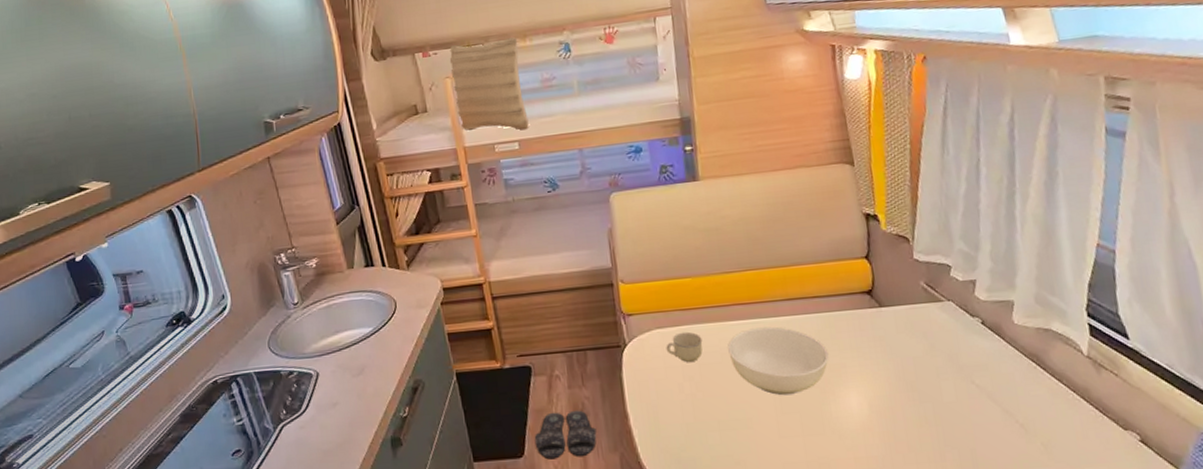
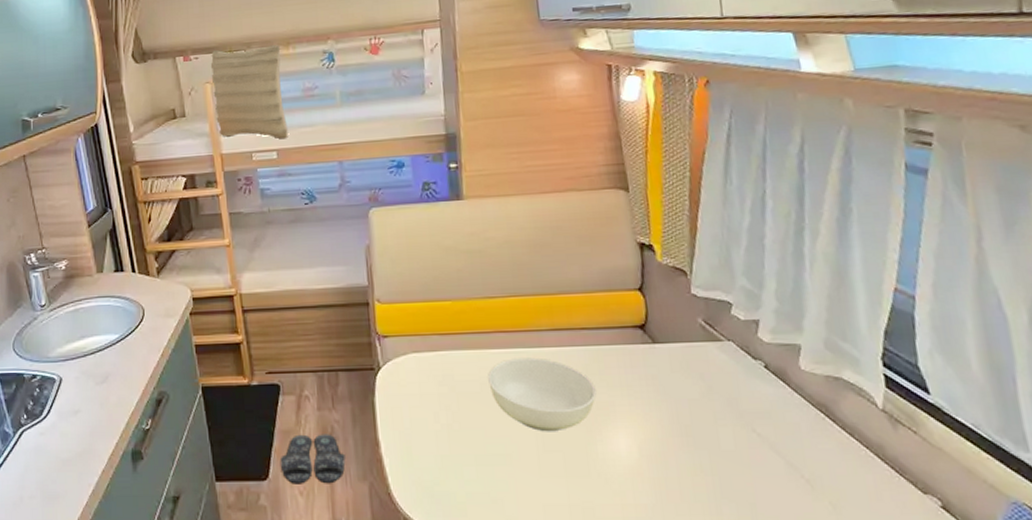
cup: present [666,331,703,362] -> none [422,357,461,390]

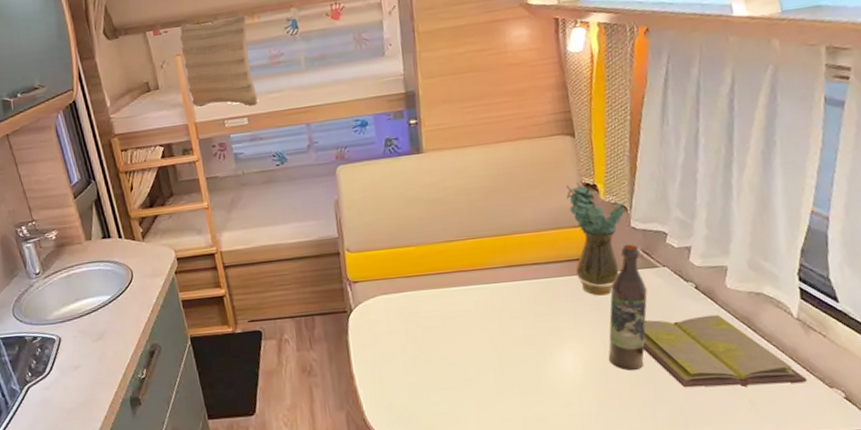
slippers: present [280,434,346,484] -> none [265,371,324,417]
bowl: present [488,357,597,432] -> none [449,292,547,357]
vase: none [618,241,685,369] -> present [566,182,625,296]
wine bottle: none [666,313,711,457] -> present [608,244,648,370]
diary: none [705,399,897,485] -> present [642,314,808,388]

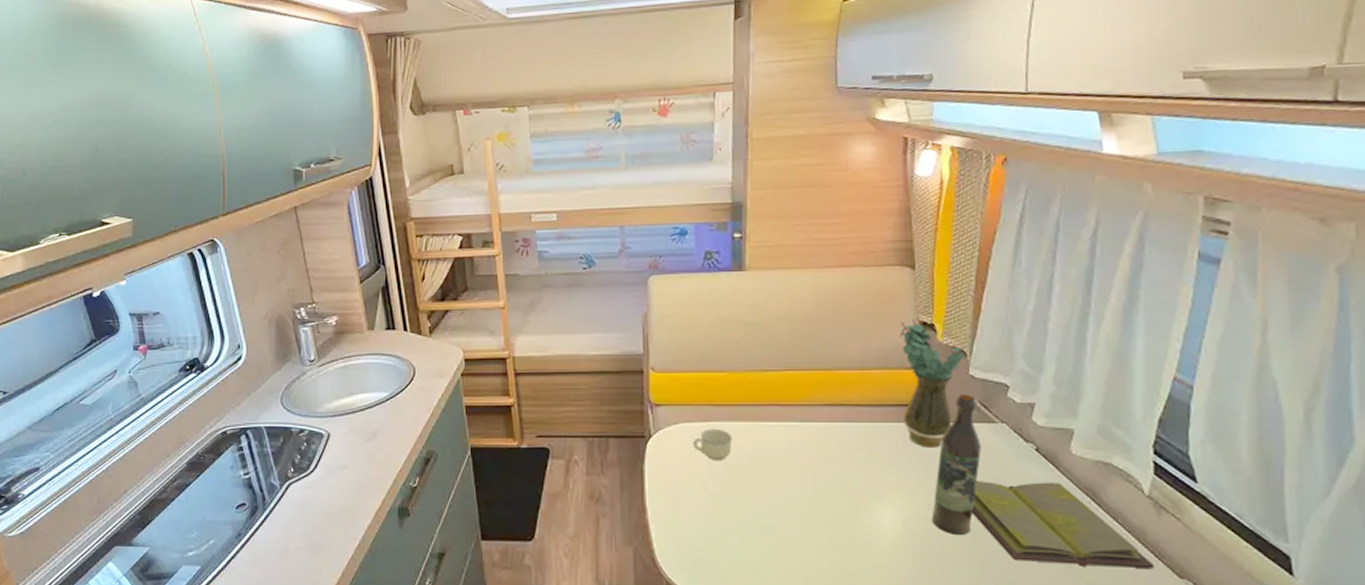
pillow: present [179,15,258,108] -> none [491,102,569,201]
cup: none [390,297,426,326] -> present [693,428,732,460]

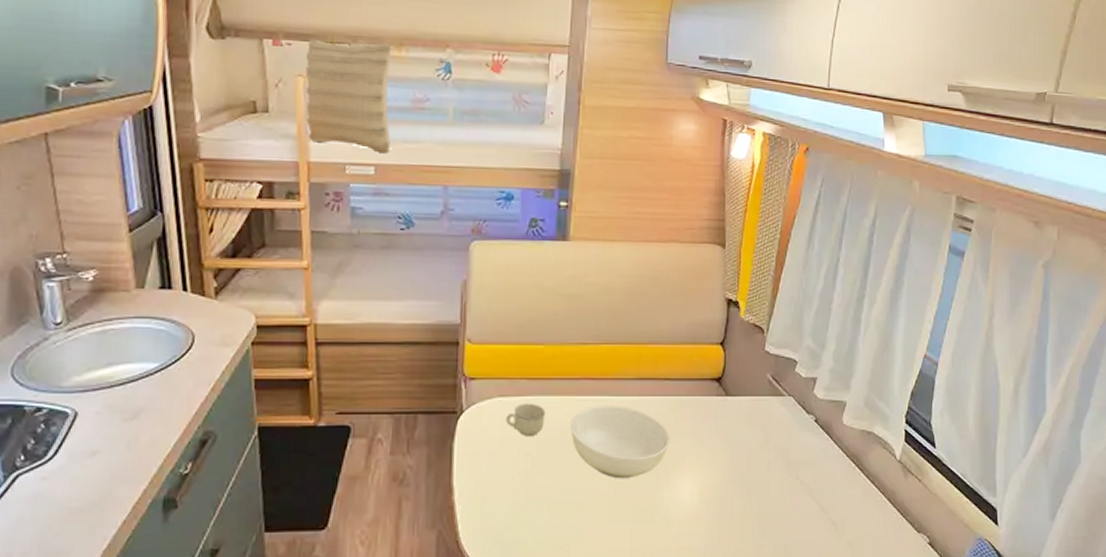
pillow: none [491,102,569,201] -> present [305,39,392,154]
bowl: none [759,431,866,505] -> present [571,406,670,479]
vase: present [900,319,964,448] -> none [706,296,762,420]
wine bottle: present [931,393,982,535] -> none [724,368,771,502]
diary: present [971,481,1155,568] -> none [758,450,900,527]

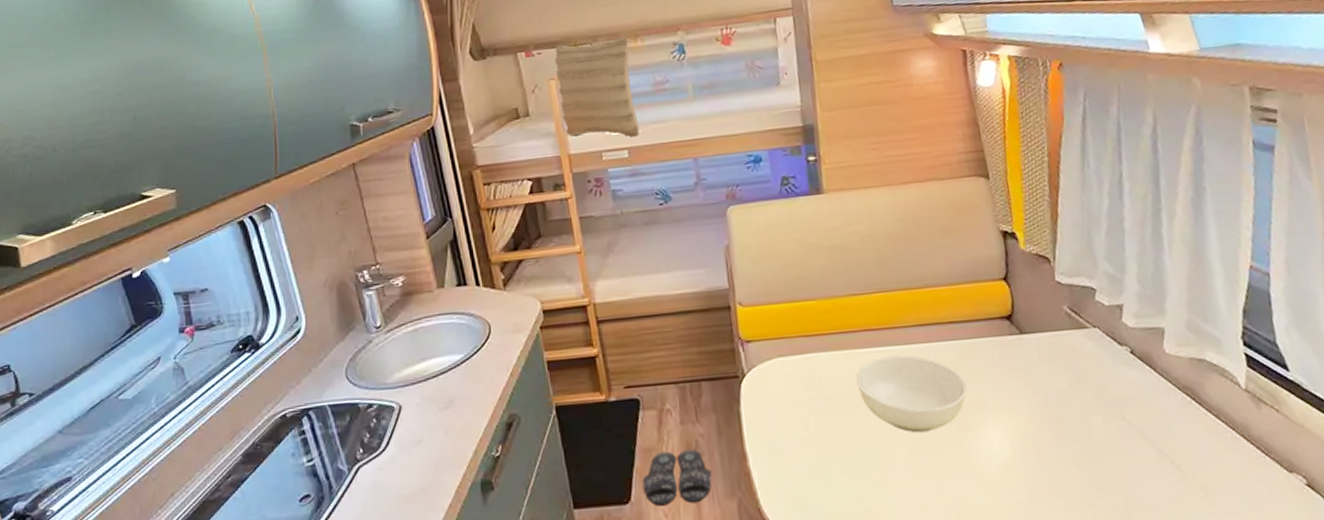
slippers: none [342,480,415,534] -> present [642,449,712,506]
cup: present [506,403,546,435] -> none [788,360,829,395]

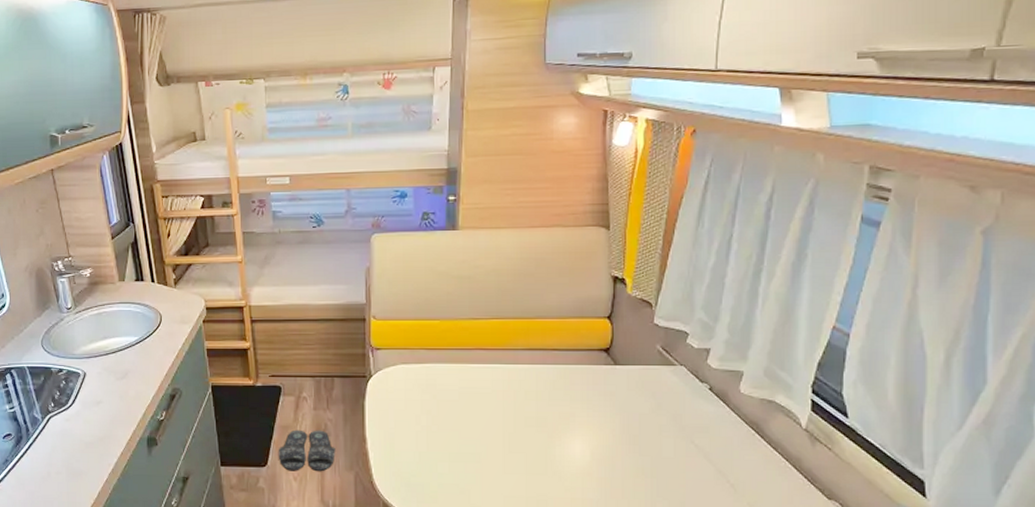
pillow: present [554,37,640,138] -> none [231,75,301,166]
bowl: present [856,355,967,433] -> none [466,372,560,436]

